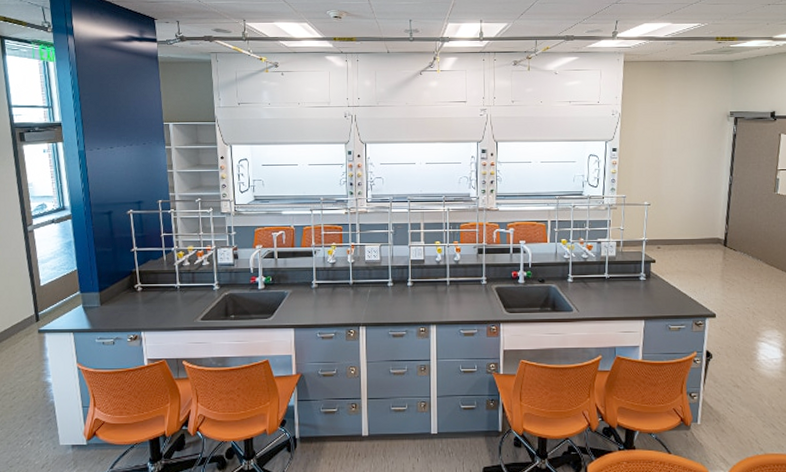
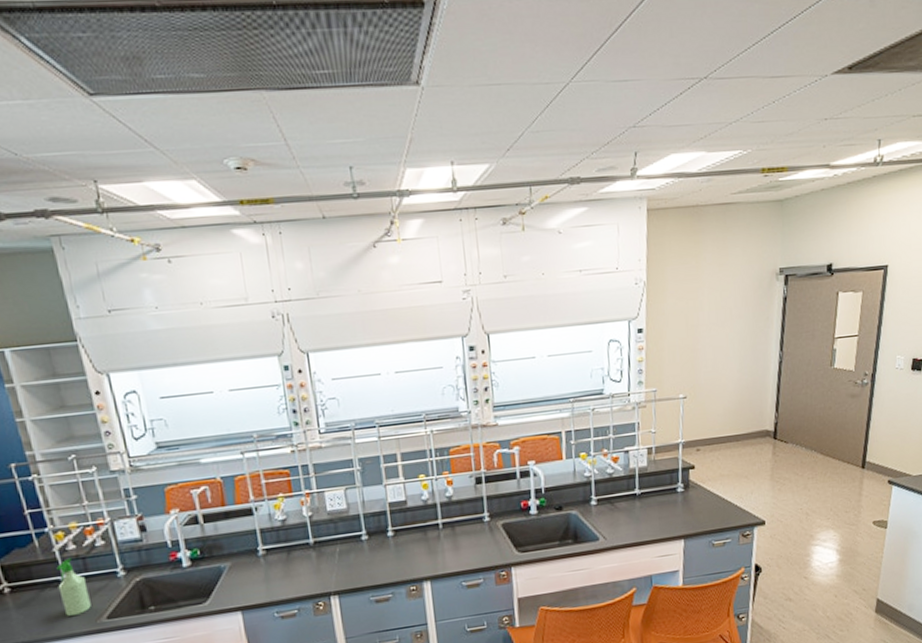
spray bottle: none [173,271,192,314] -> present [56,557,91,616]

